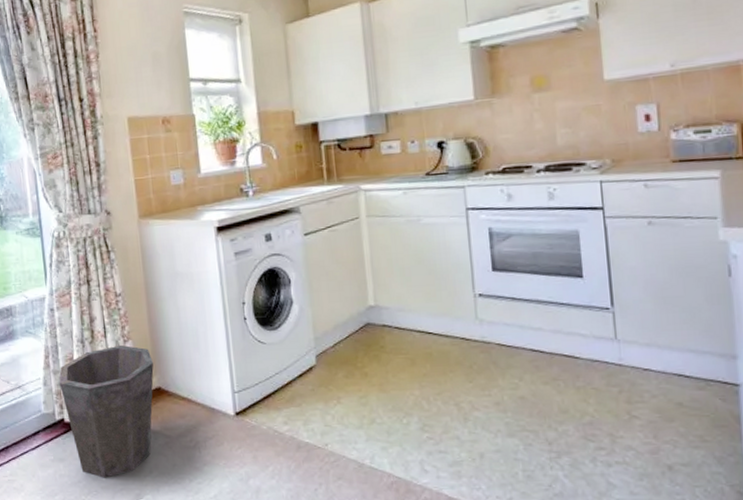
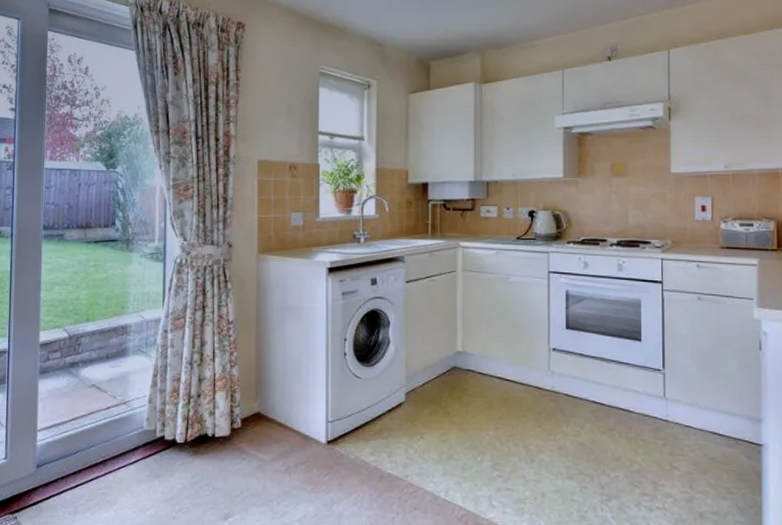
waste bin: present [59,345,154,478] -> none [164,370,257,496]

